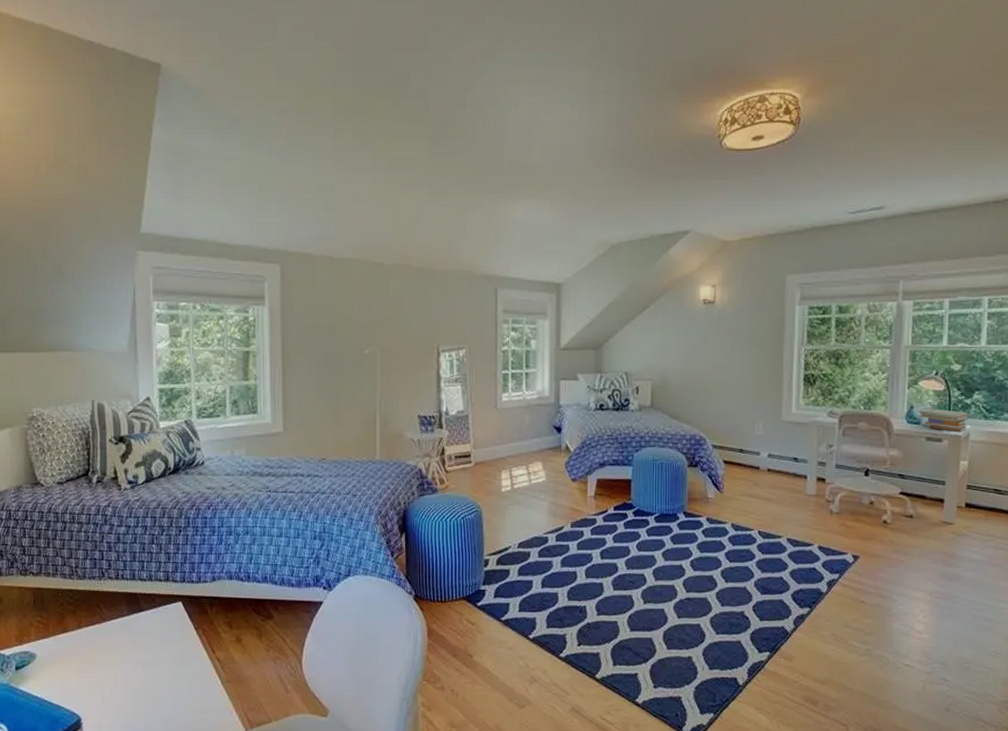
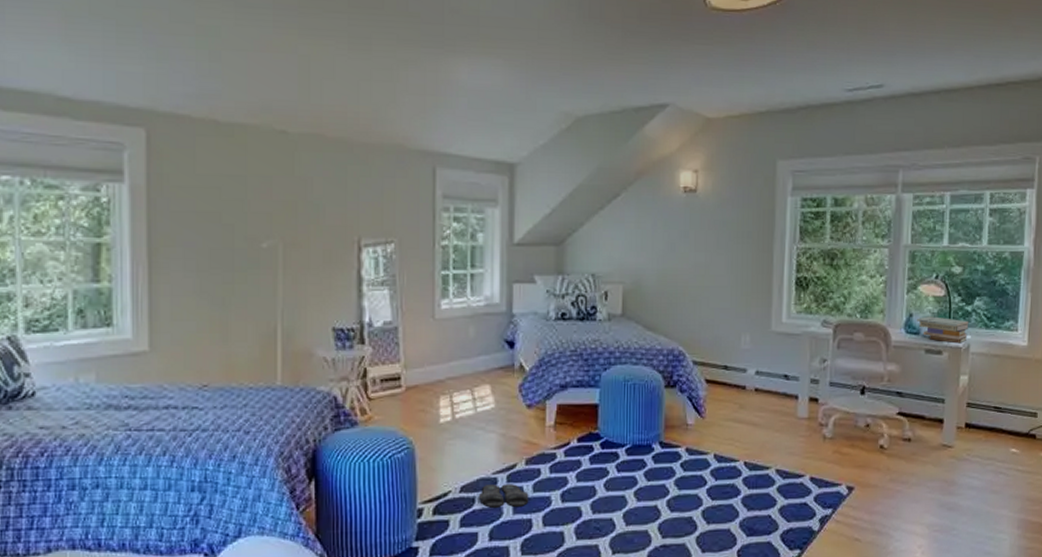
slippers: none [532,543,574,561] -> present [478,484,529,508]

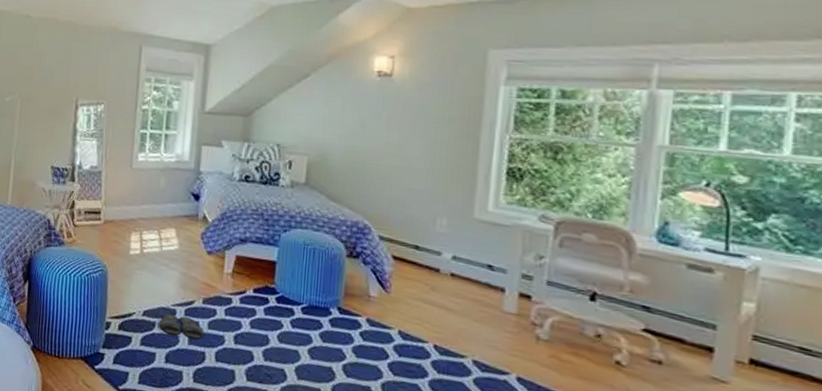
books: present [916,316,969,344] -> none [674,227,759,265]

